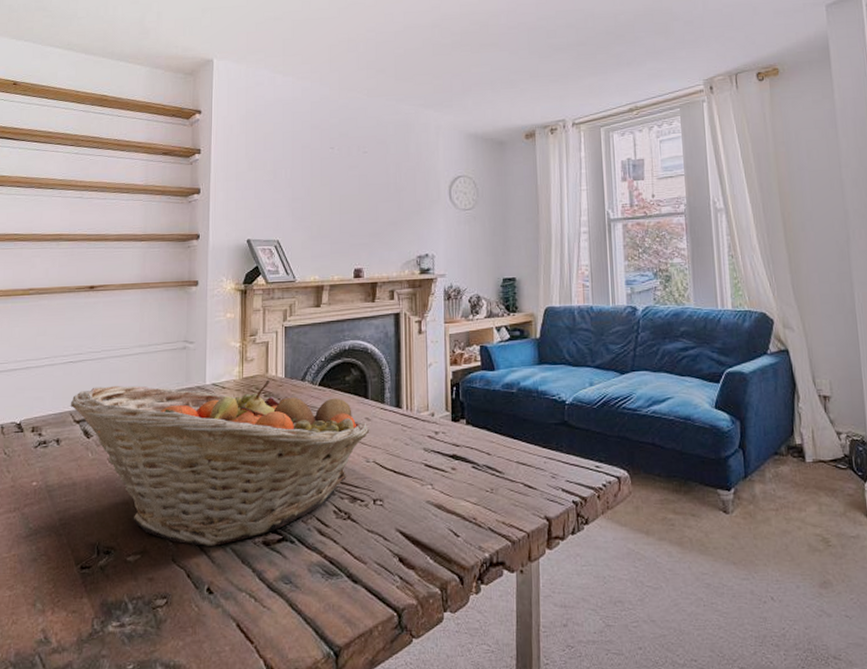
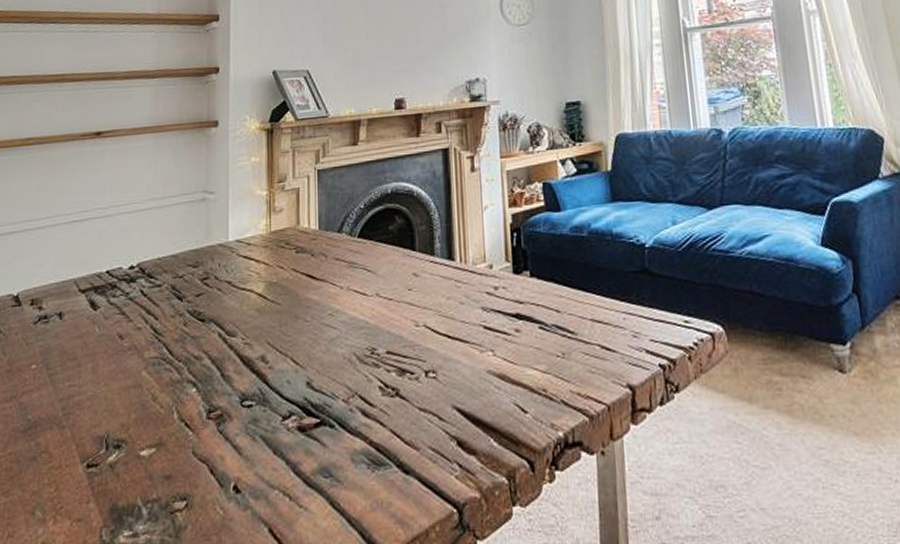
fruit basket: present [70,379,370,546] -> none [74,232,419,435]

